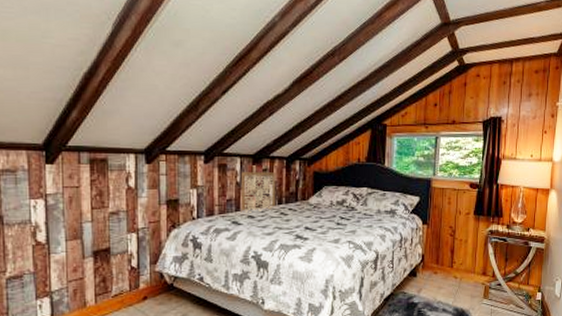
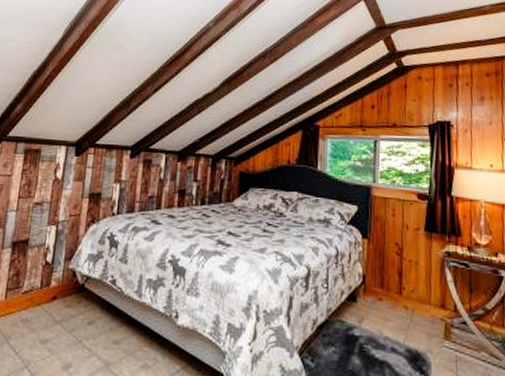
wall art: present [240,171,276,213] -> none [161,168,201,212]

